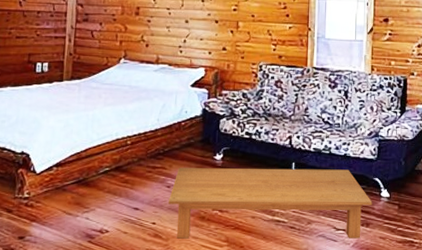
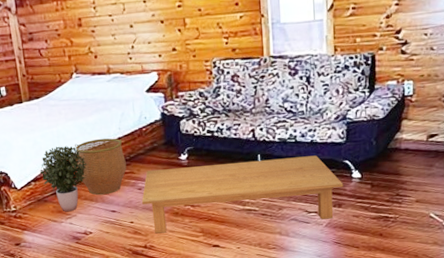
potted plant: none [64,131,118,205] -> present [39,145,87,212]
basket: none [107,127,159,189] -> present [75,138,127,195]

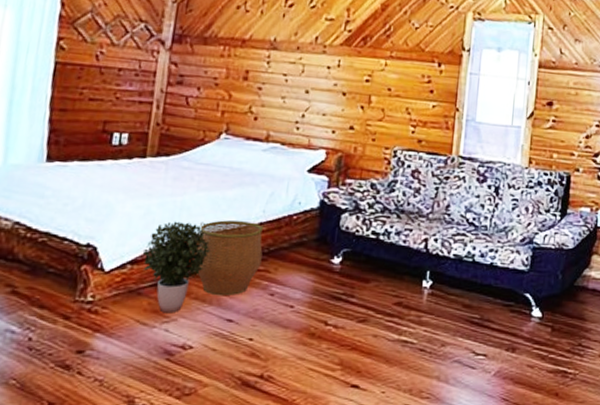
coffee table: present [142,155,344,234] -> none [271,271,521,366]

